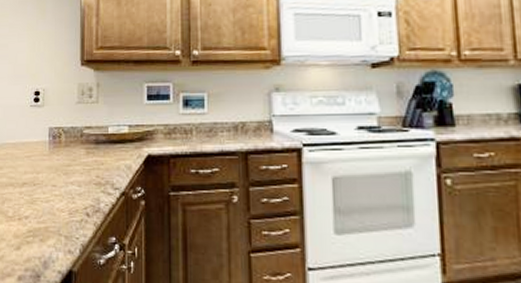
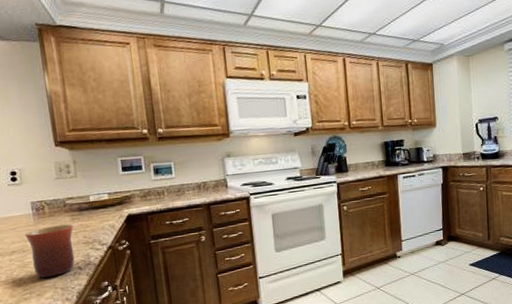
mug: none [37,158,88,220] -> present [24,224,75,278]

